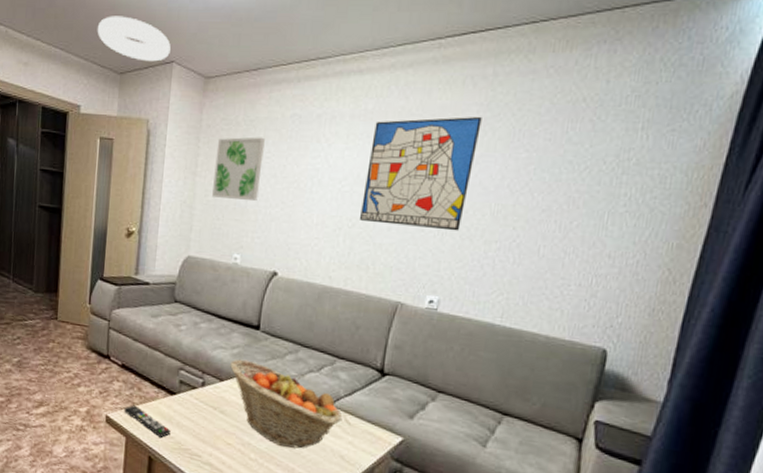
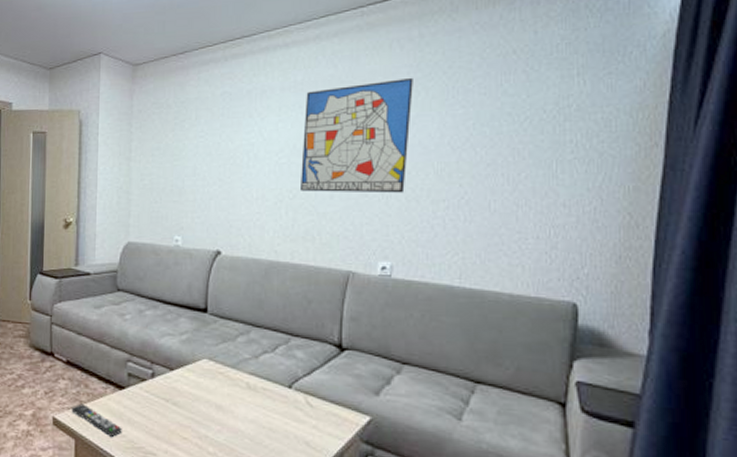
ceiling light: present [97,16,171,62] -> none [25,15,97,55]
wall art: present [212,137,265,201] -> none [148,117,197,181]
fruit basket: present [230,359,343,449] -> none [180,345,303,438]

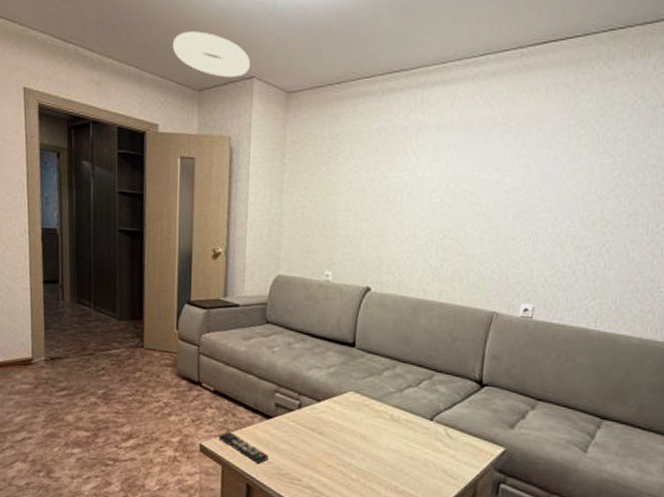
ceiling light: none [25,15,97,55] -> present [172,31,250,78]
wall art: present [301,77,413,193] -> none [451,123,567,239]

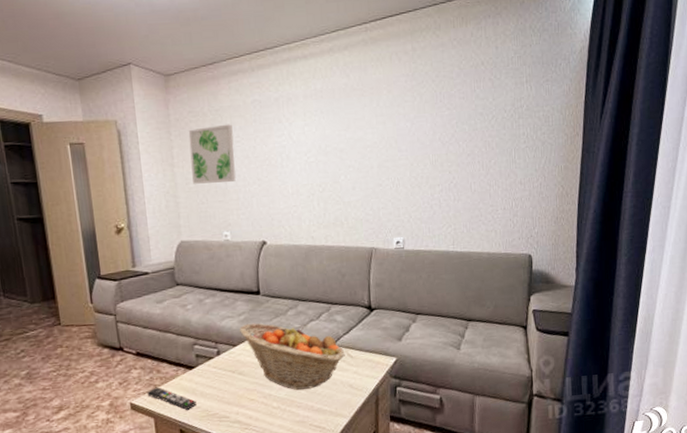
ceiling light: present [172,31,250,78] -> none [44,24,125,66]
wall art: none [300,151,351,216] -> present [188,124,236,184]
fruit basket: none [327,378,444,466] -> present [239,323,345,390]

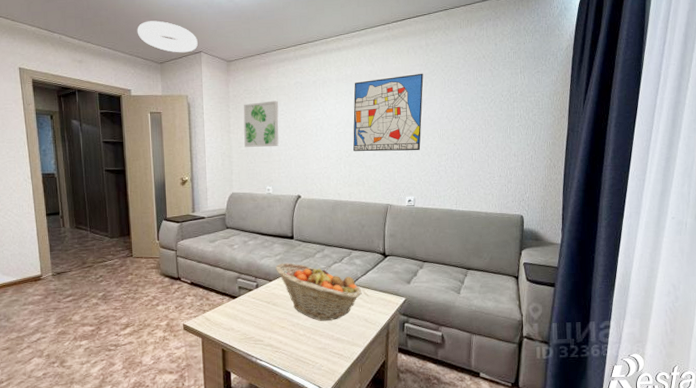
ceiling light: none [44,24,125,66] -> present [137,20,198,53]
remote control: present [147,387,197,410] -> none [197,312,237,333]
wall art: none [326,85,411,185] -> present [353,73,424,152]

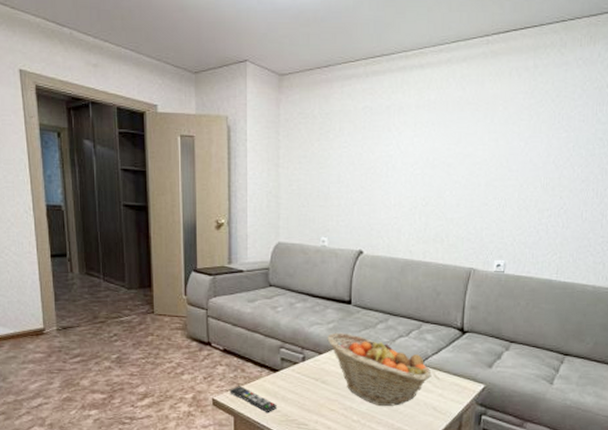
ceiling light: present [137,20,198,53] -> none [167,17,243,61]
remote control: none [197,312,237,333] -> present [230,386,277,412]
wall art: present [243,100,279,147] -> none [296,128,341,187]
wall art: present [353,73,424,152] -> none [432,103,528,203]

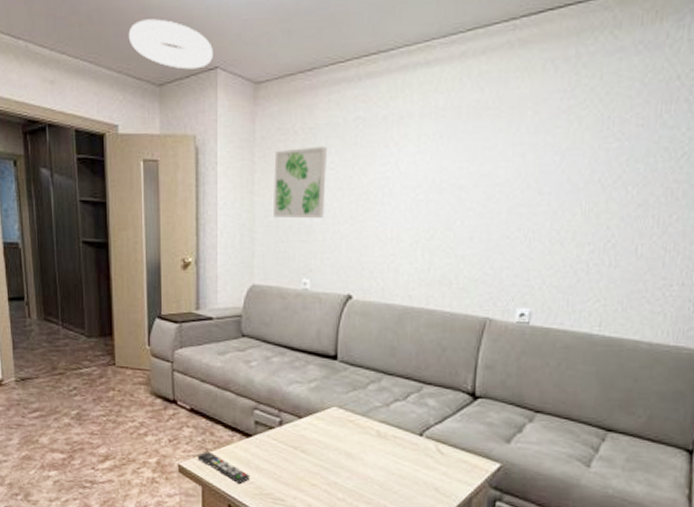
ceiling light: none [167,17,243,61] -> present [128,19,213,70]
wall art: none [296,128,341,187] -> present [274,146,327,218]
fruit basket: present [327,332,432,406] -> none [308,393,434,484]

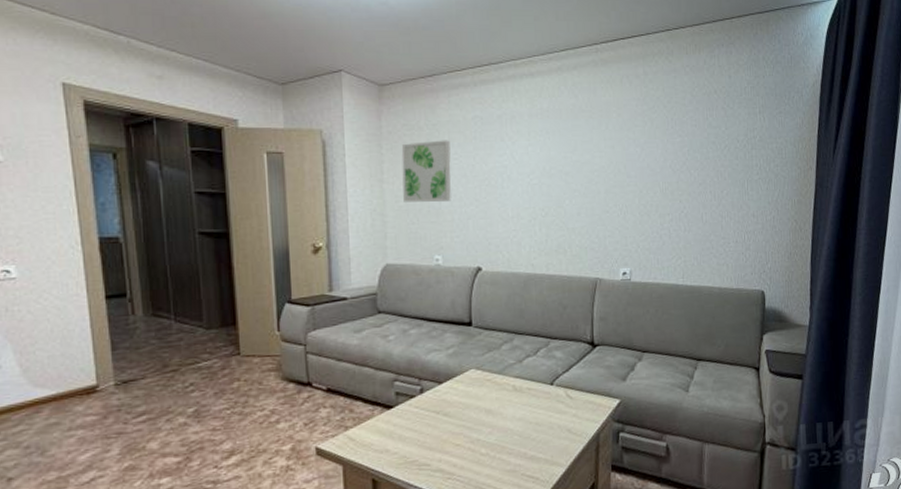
ceiling light: present [128,19,213,70] -> none [247,25,337,71]
remote control: present [197,451,250,484] -> none [336,429,393,456]

